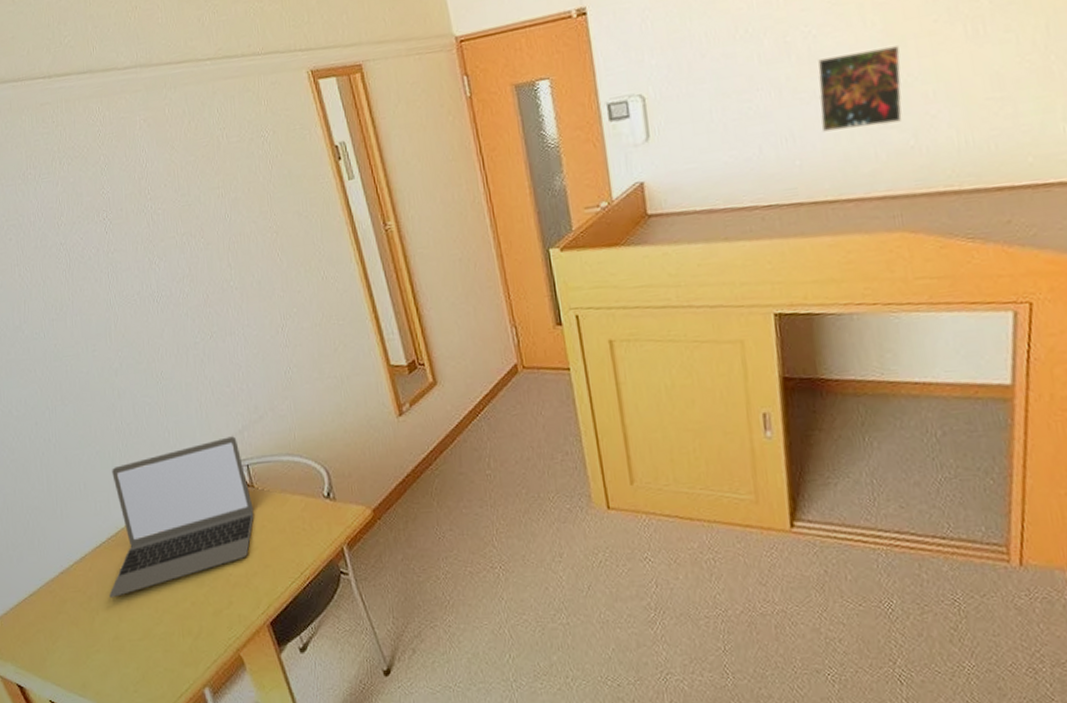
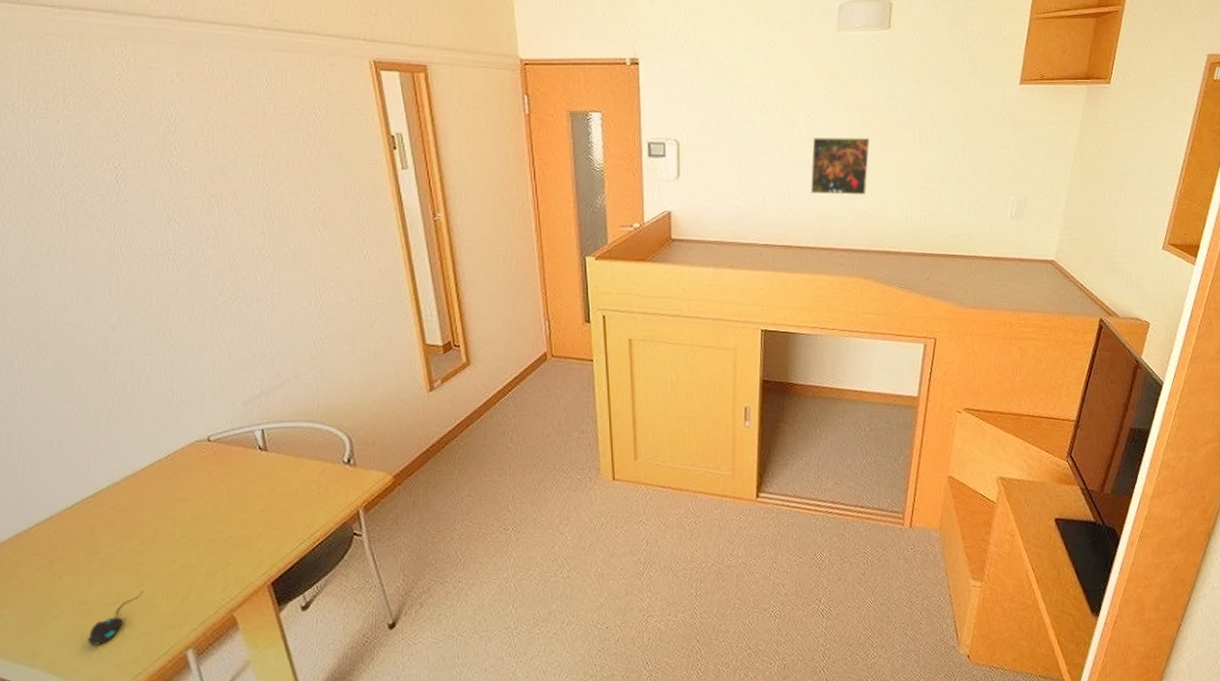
laptop: present [109,436,254,597] -> none [78,401,265,561]
mouse: none [124,627,163,680] -> present [88,590,143,646]

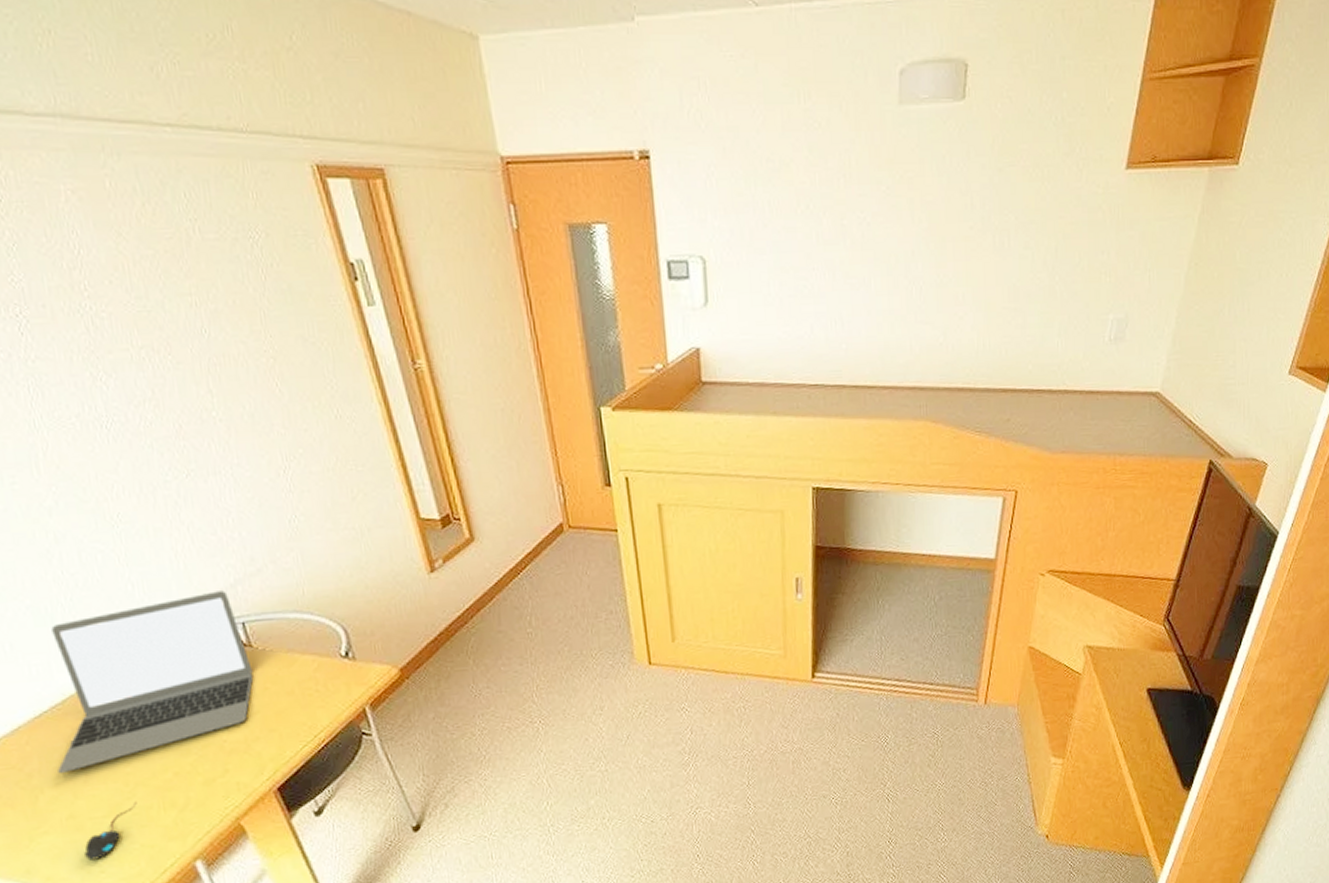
laptop: none [78,401,265,561] -> present [51,591,254,773]
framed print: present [810,138,870,195] -> none [867,246,939,320]

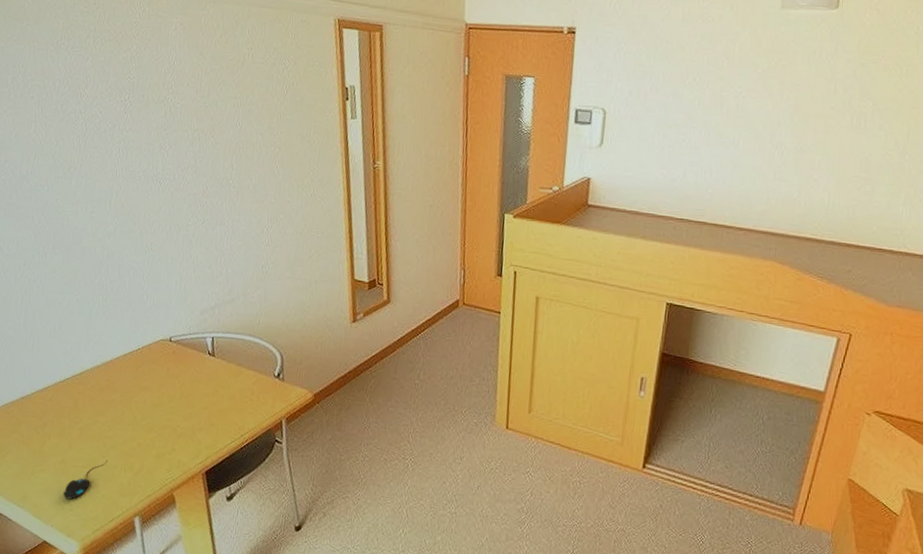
laptop: present [51,591,254,773] -> none [63,310,211,427]

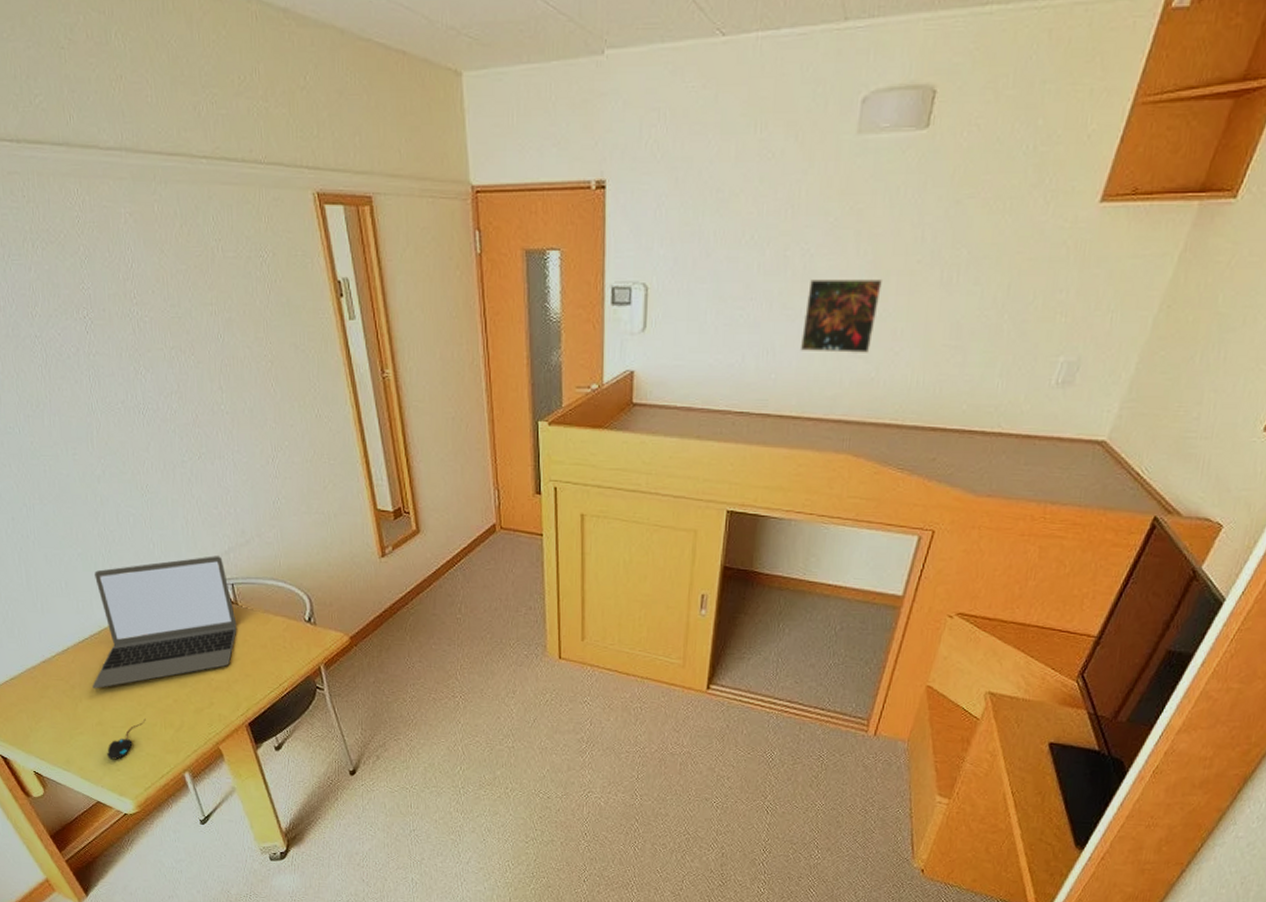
laptop: none [63,310,211,427] -> present [92,556,237,688]
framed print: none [733,116,802,178] -> present [799,280,882,353]

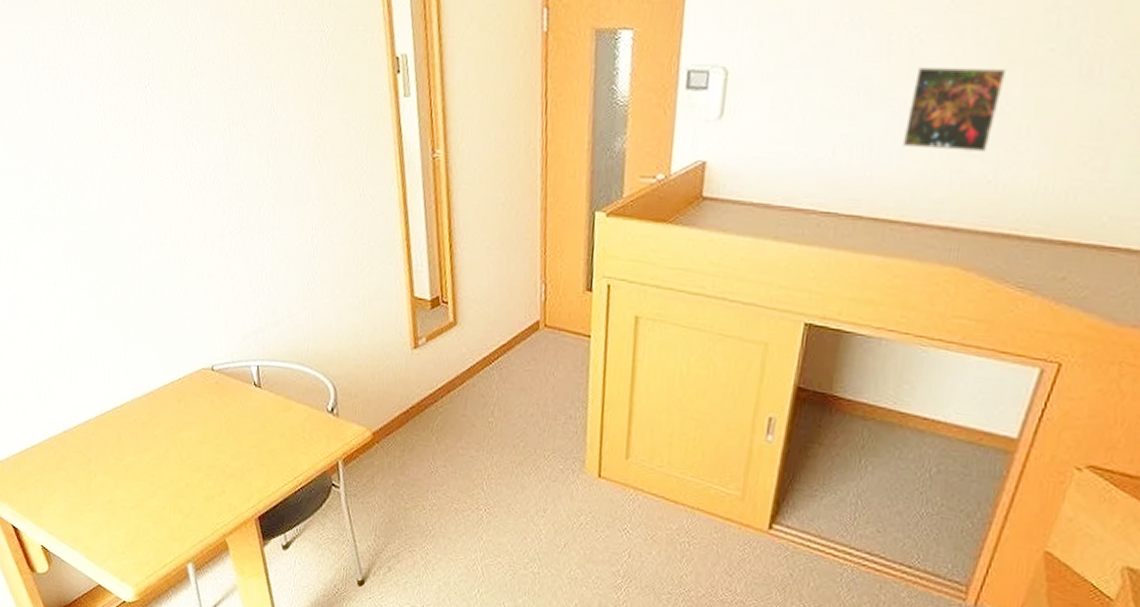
laptop: present [92,556,237,688] -> none [108,334,258,465]
mouse: present [107,718,146,760] -> none [114,501,156,542]

